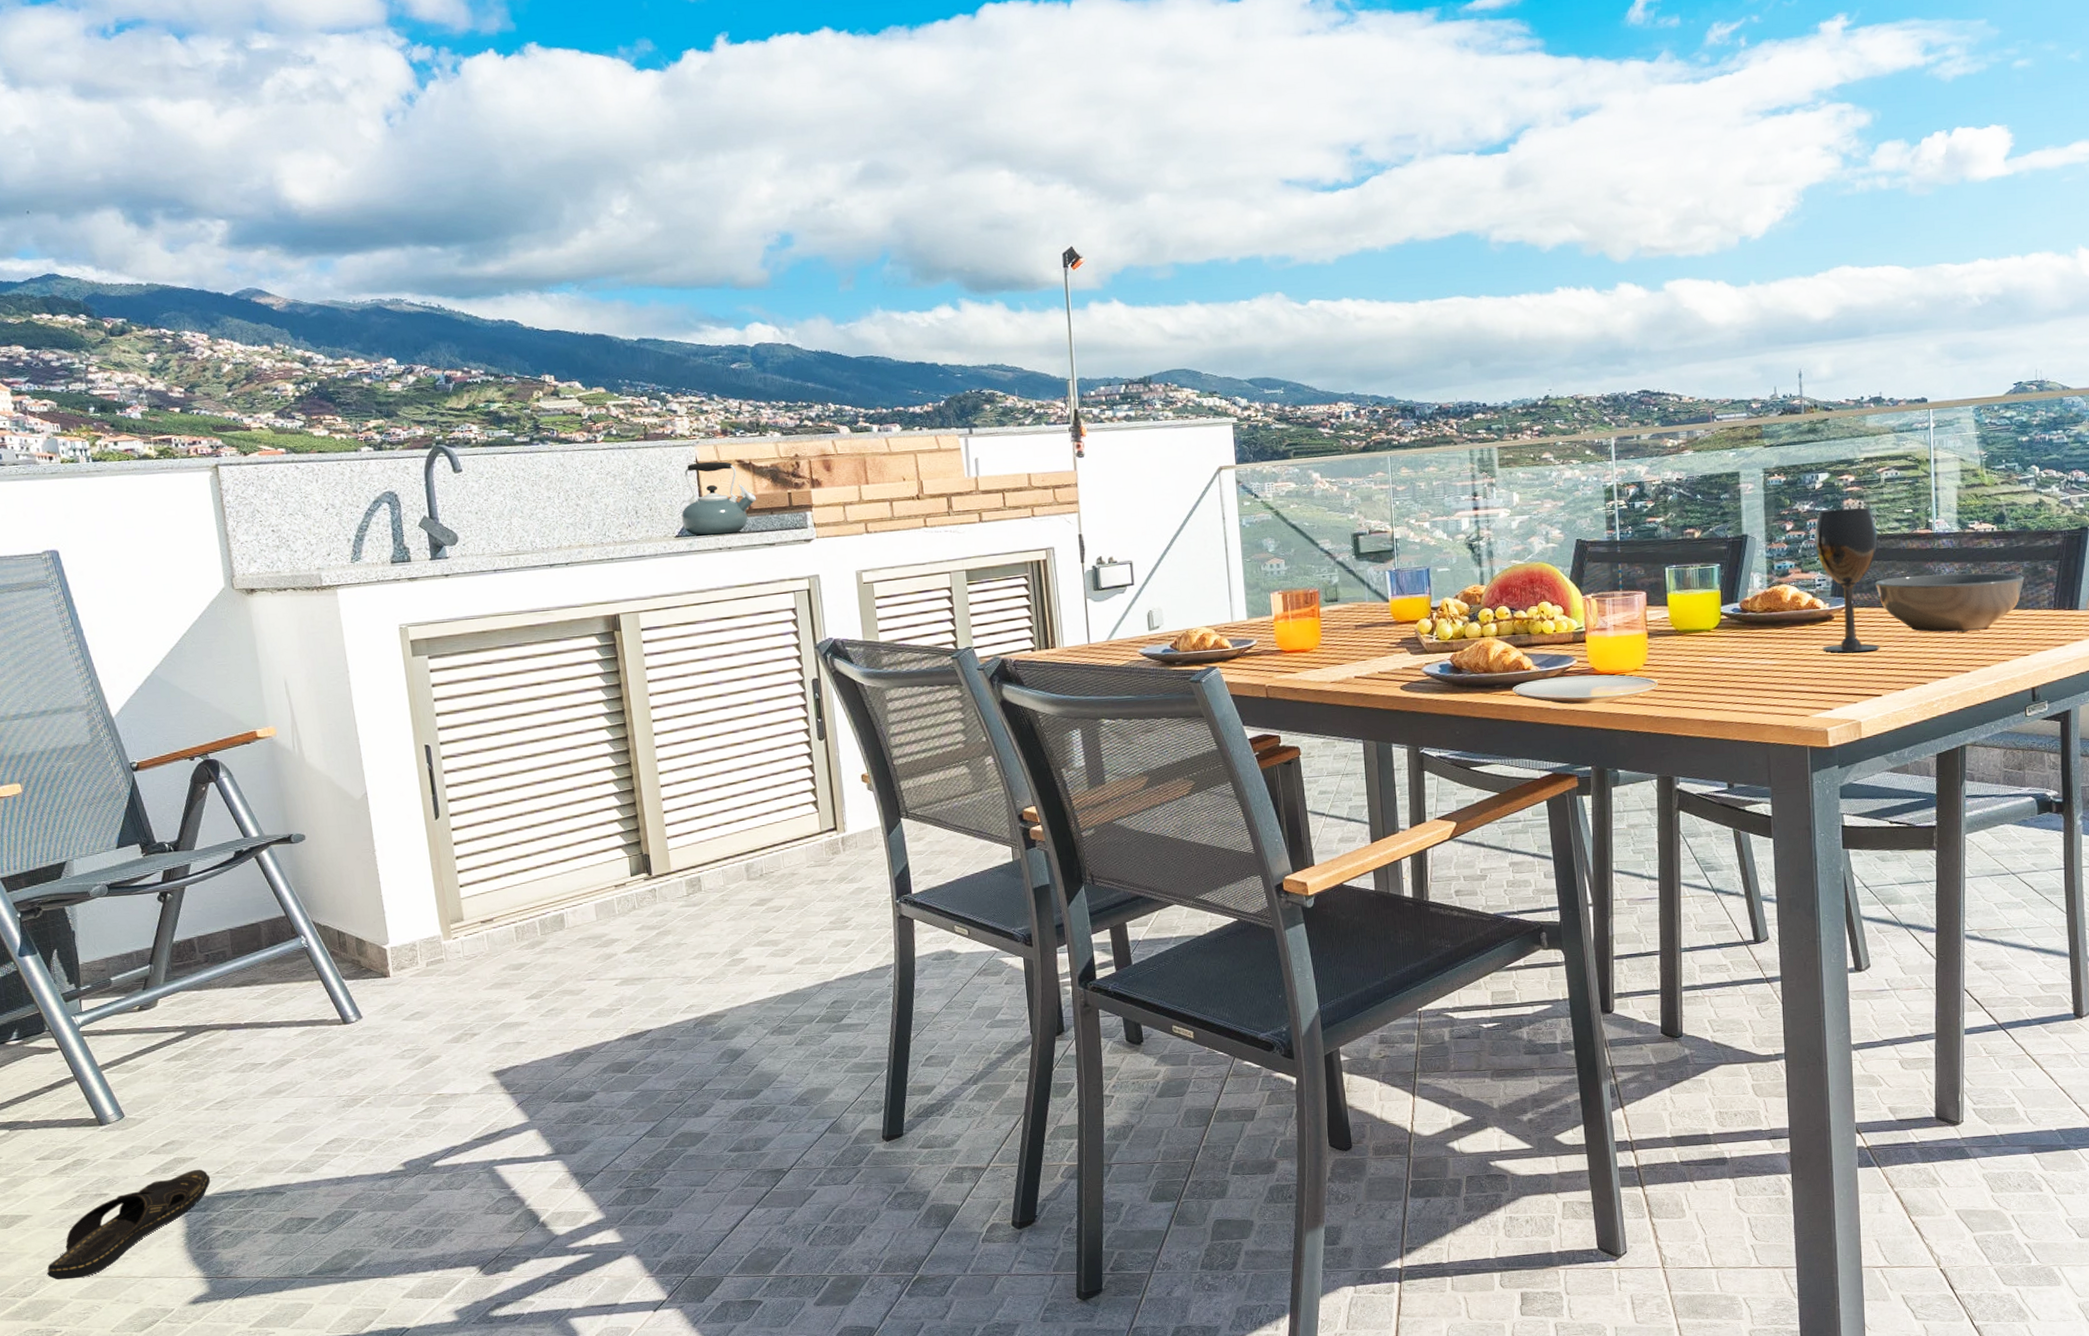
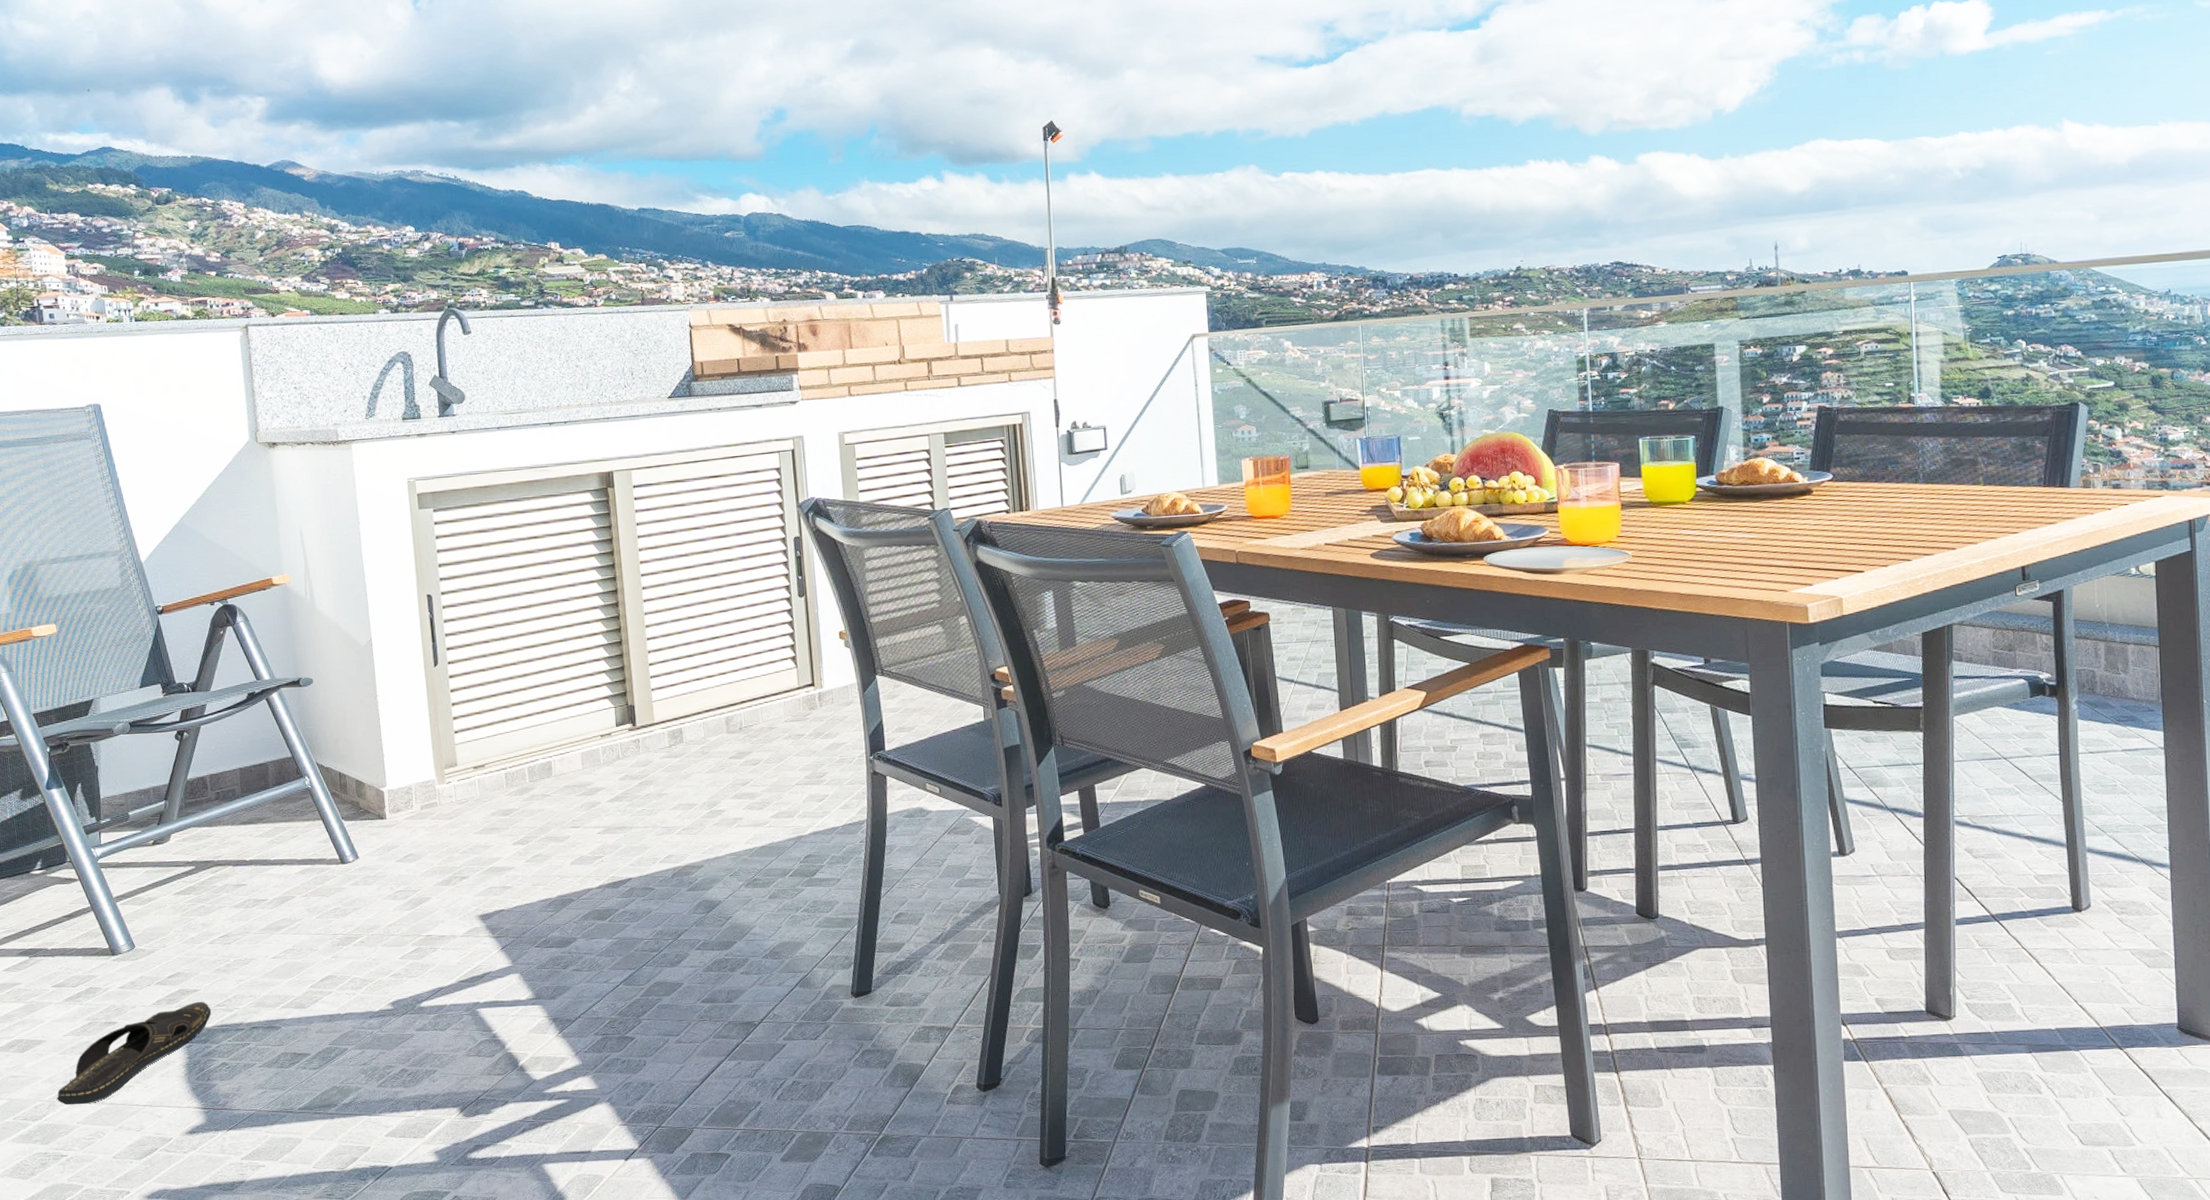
kettle: present [681,461,757,536] -> none [674,325,746,397]
wine glass: present [1814,507,1880,653] -> none [1791,380,1862,528]
bowl: present [1874,573,2025,633] -> none [1855,448,2012,509]

